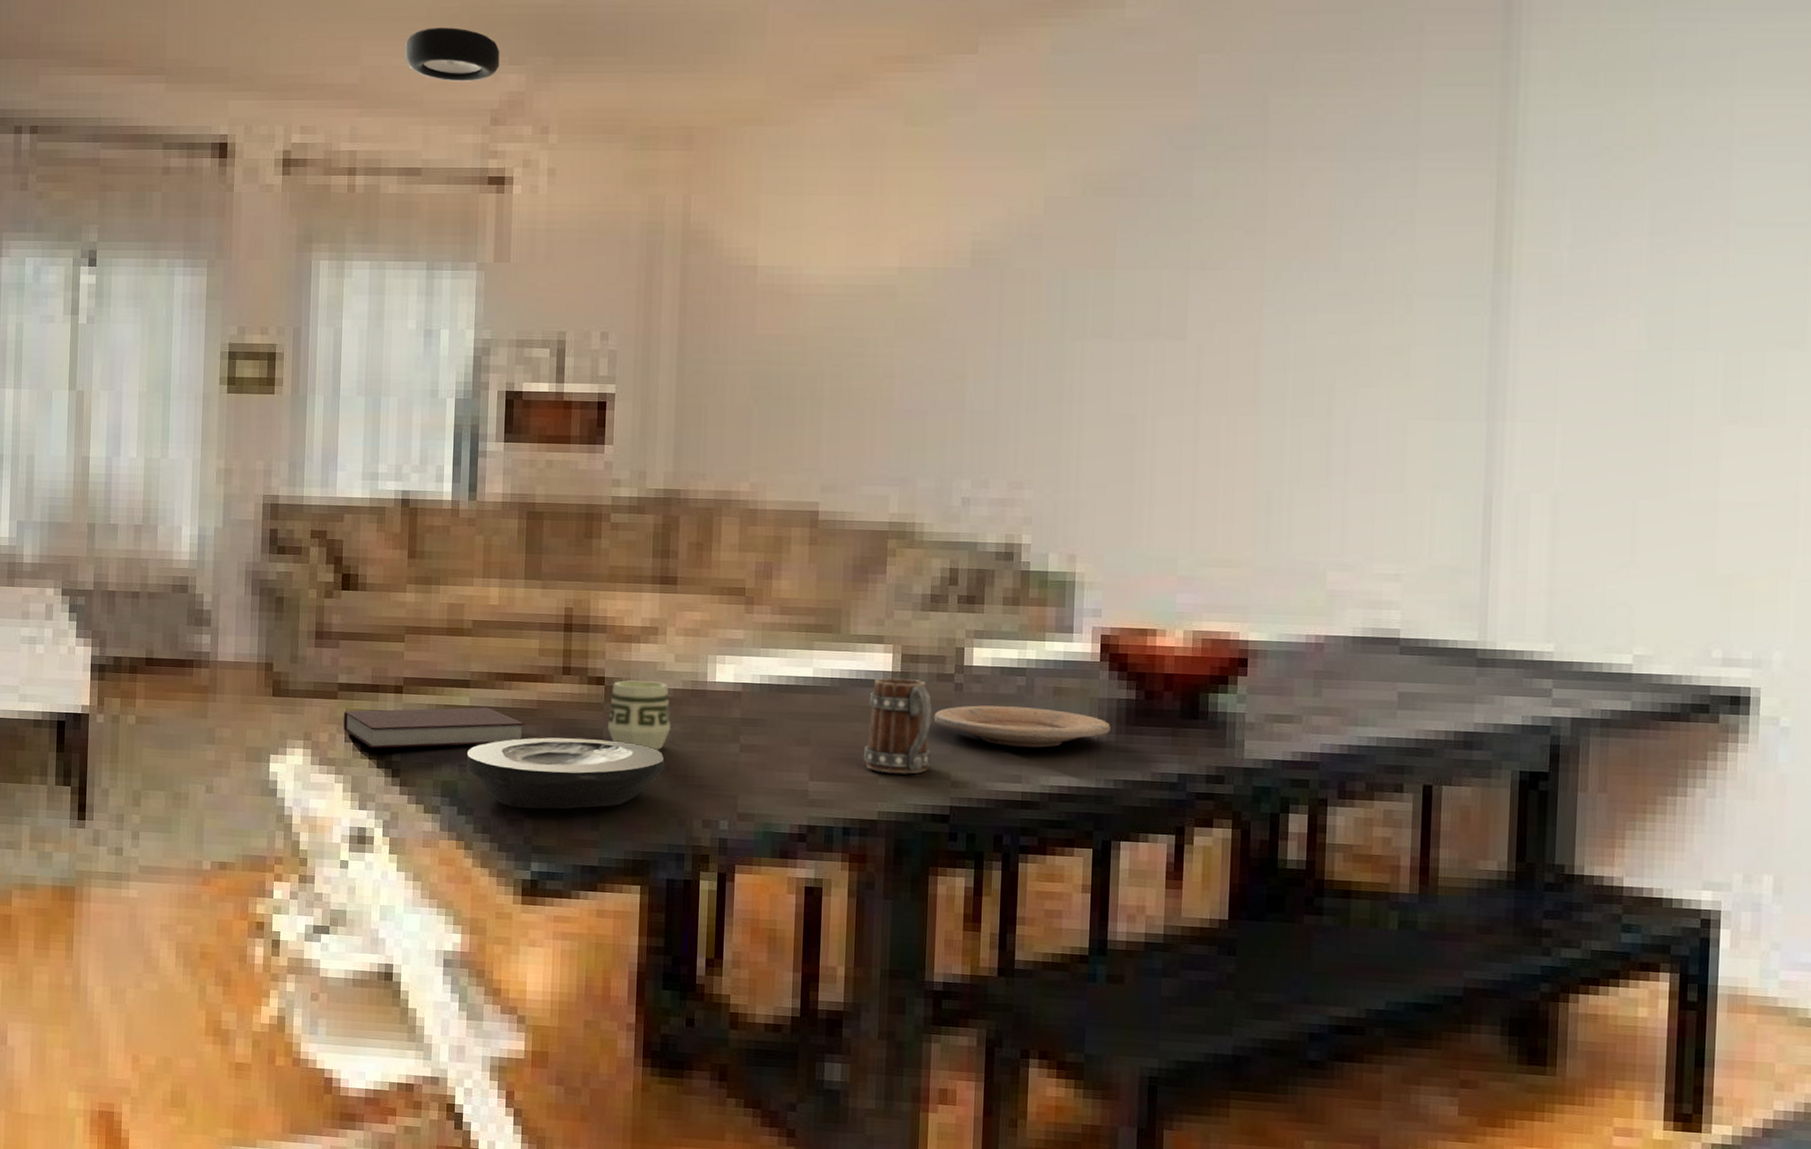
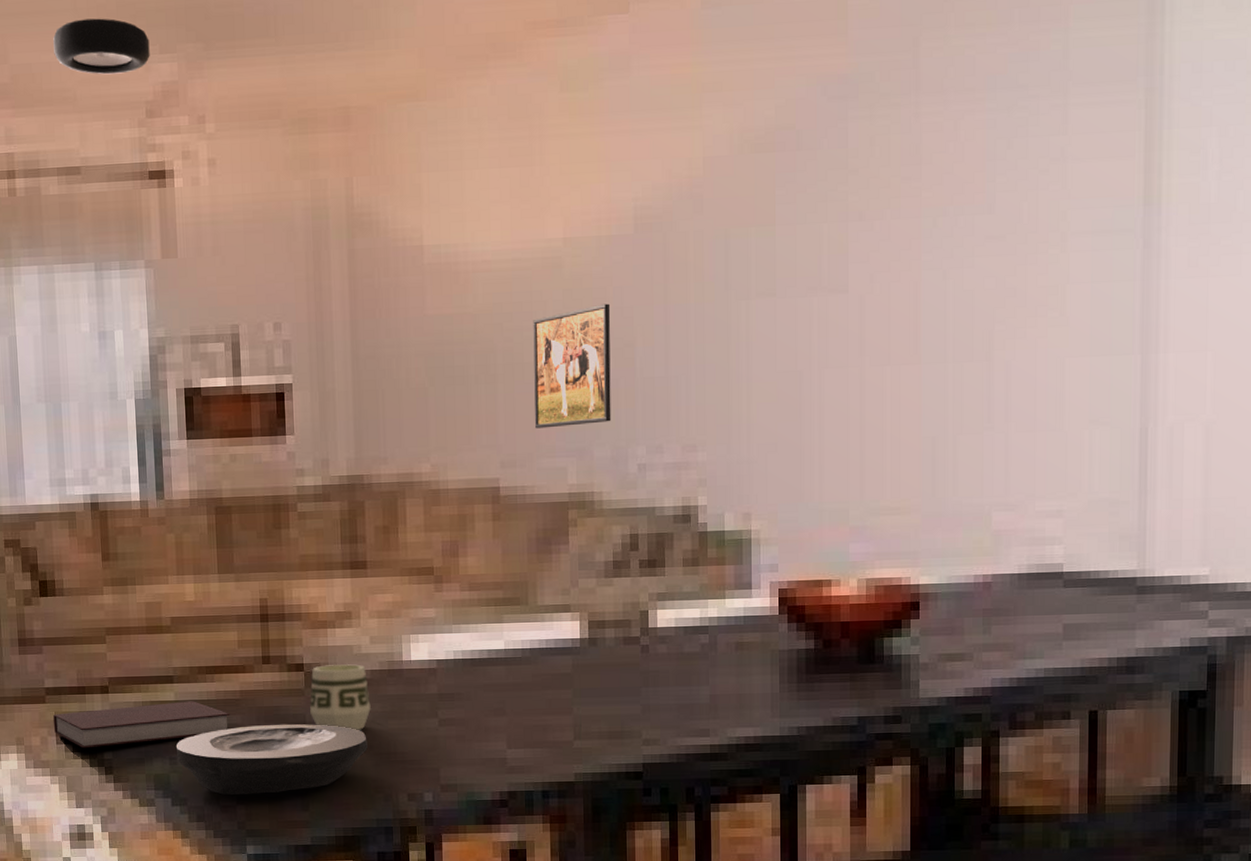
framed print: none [858,335,943,455] -> present [533,303,611,429]
mug: present [863,677,933,774] -> none [557,644,622,737]
plate: present [933,705,1111,748] -> none [622,663,792,702]

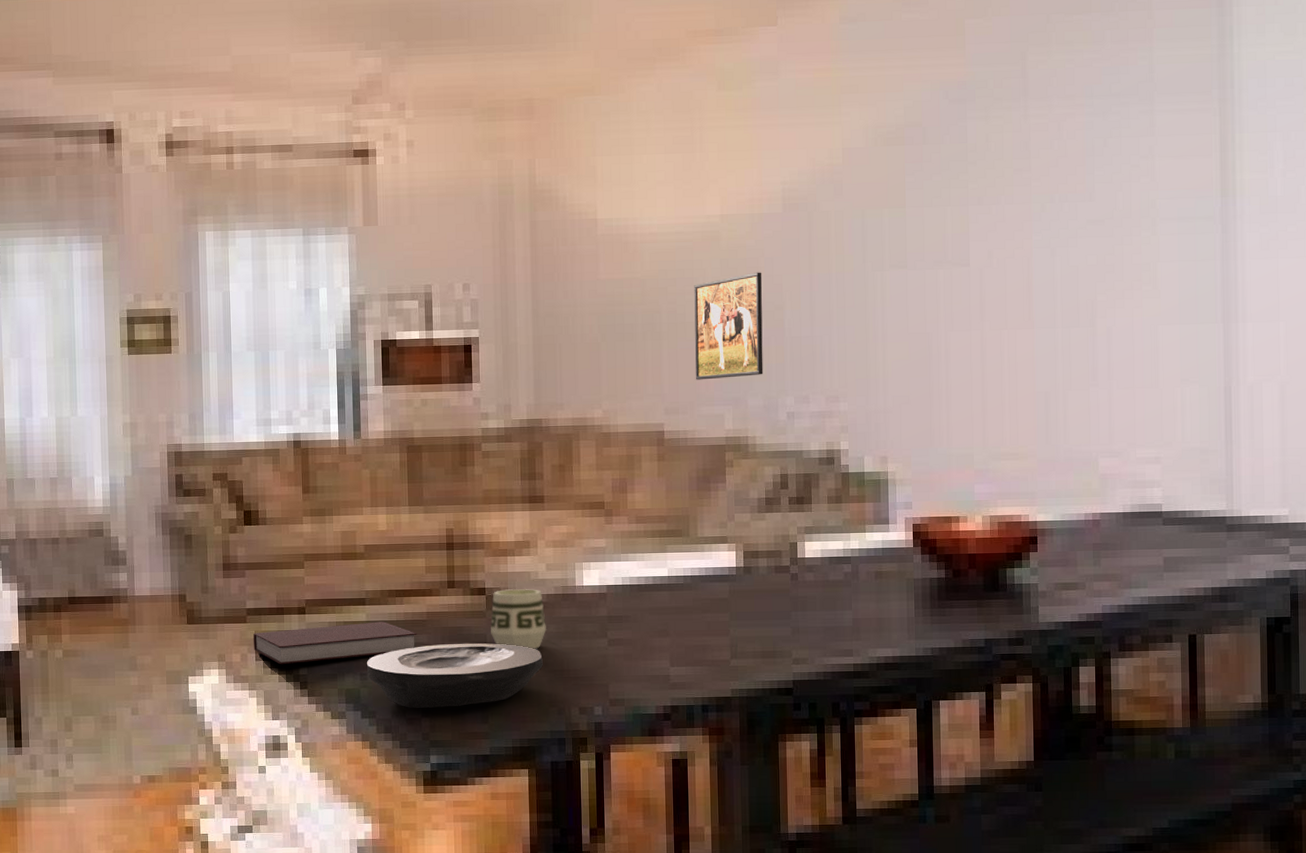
ceiling light: present [53,18,150,75] -> none [271,18,357,67]

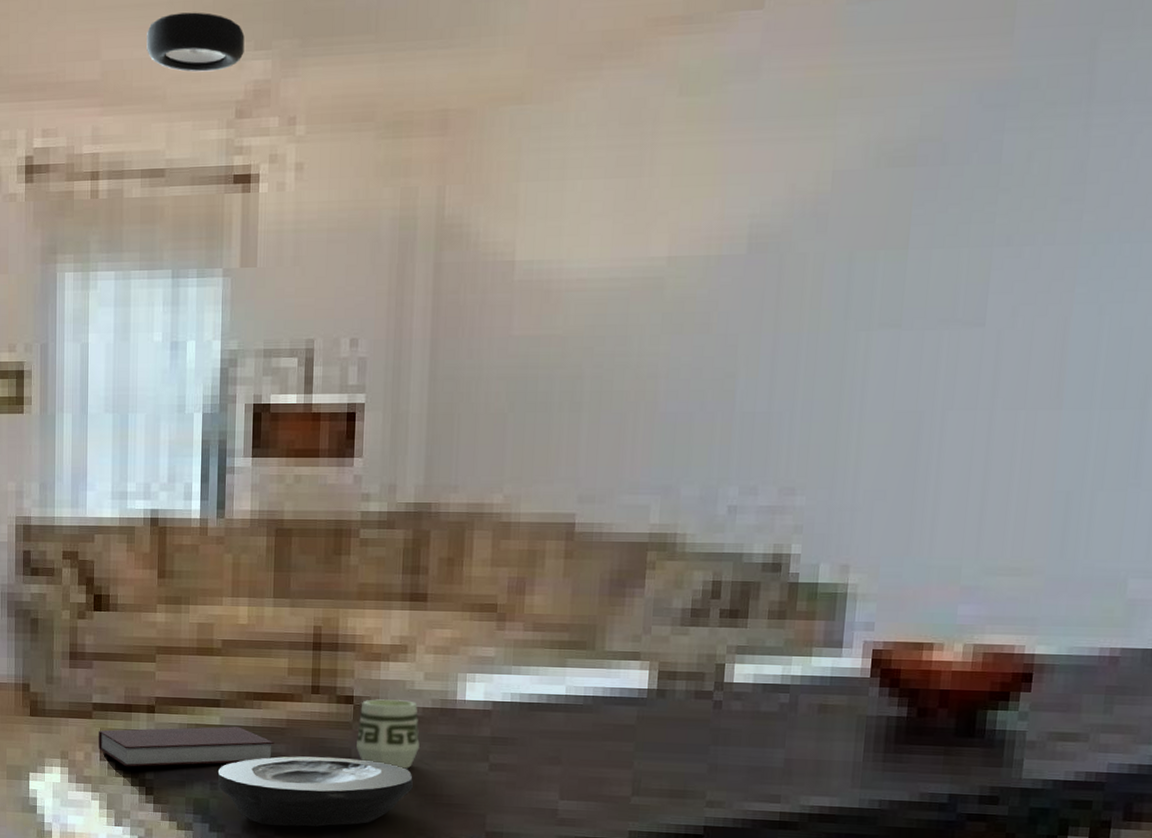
ceiling light: none [271,18,357,67] -> present [147,12,245,72]
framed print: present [694,272,763,380] -> none [618,330,714,462]

